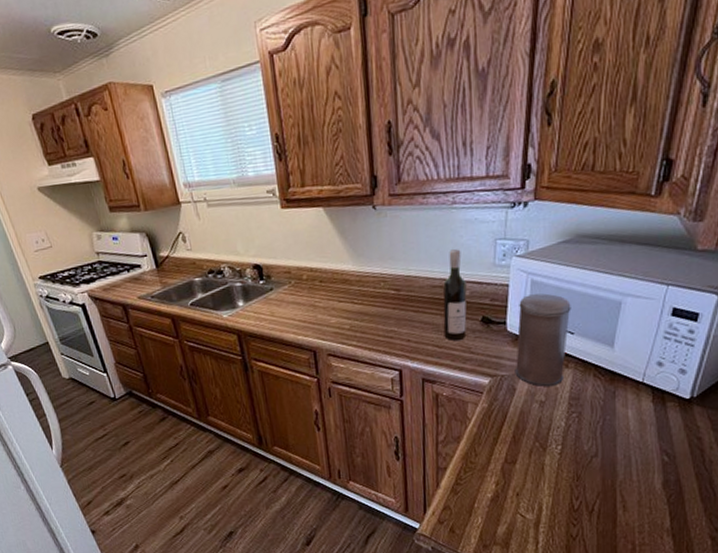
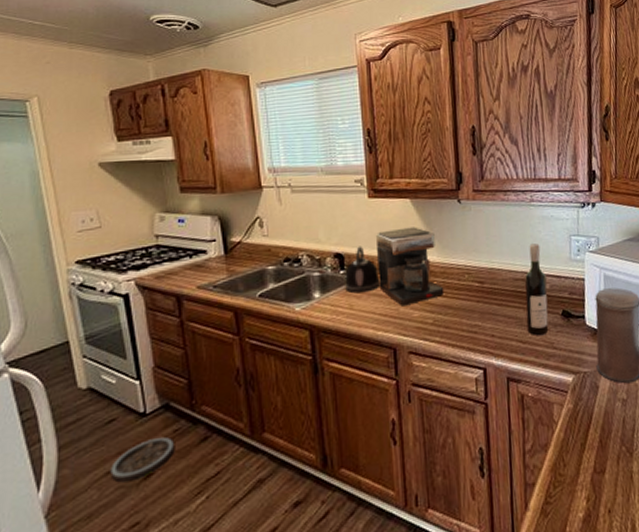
pet bowl: none [98,416,142,447] -> present [110,436,175,483]
kettle: none [264,257,298,302] -> present [345,246,381,294]
coffee maker: none [290,236,360,313] -> present [375,227,444,306]

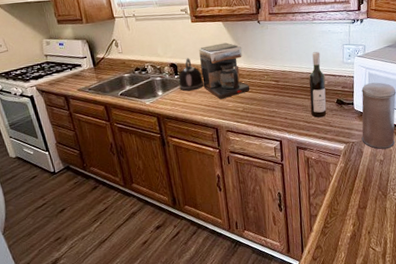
pet bowl: present [110,436,175,483] -> none [38,186,77,214]

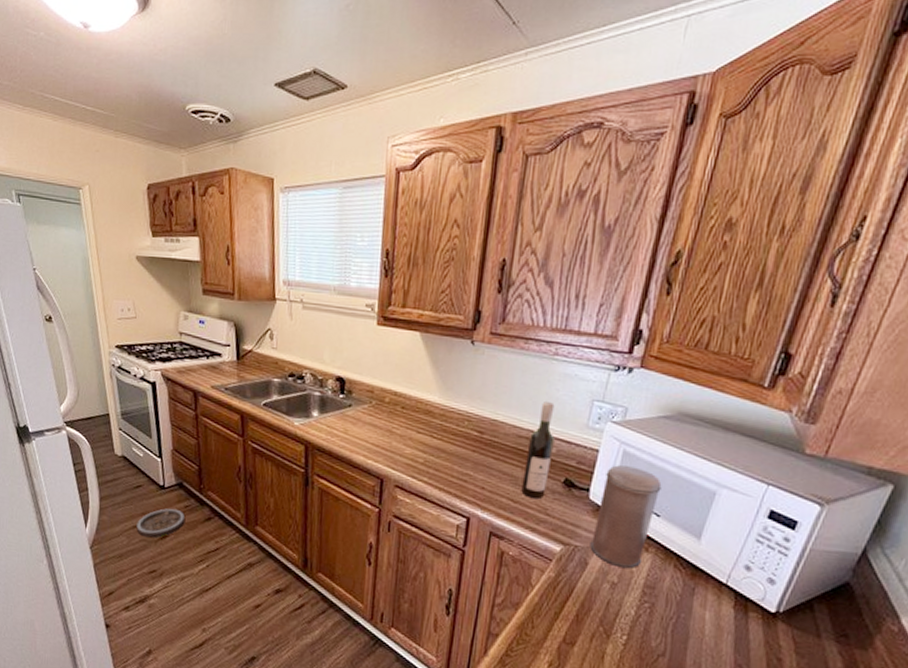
pet bowl: none [38,186,77,214] -> present [136,508,186,538]
kettle: present [178,58,204,92] -> none [342,373,378,420]
coffee maker: present [198,42,250,99] -> none [375,362,441,441]

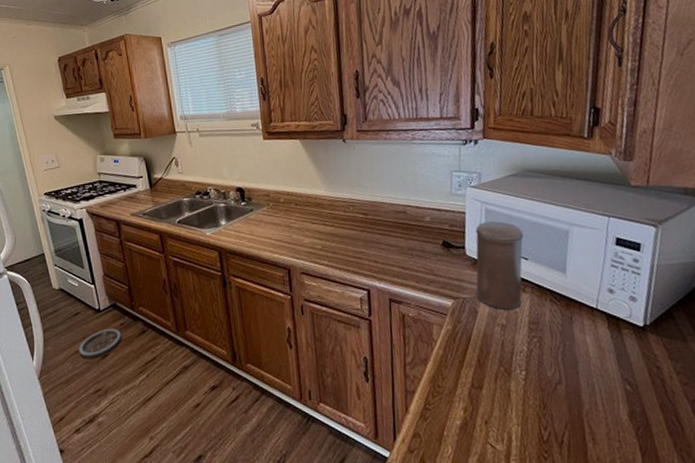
bottle: present [521,402,555,500] -> none [406,179,429,264]

